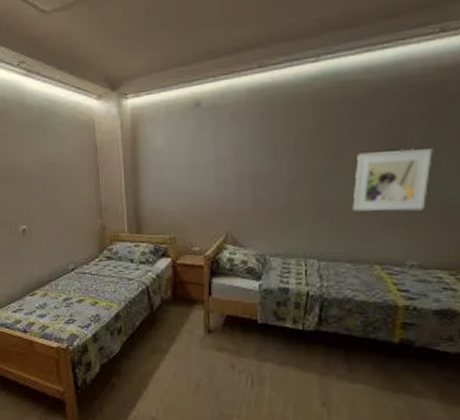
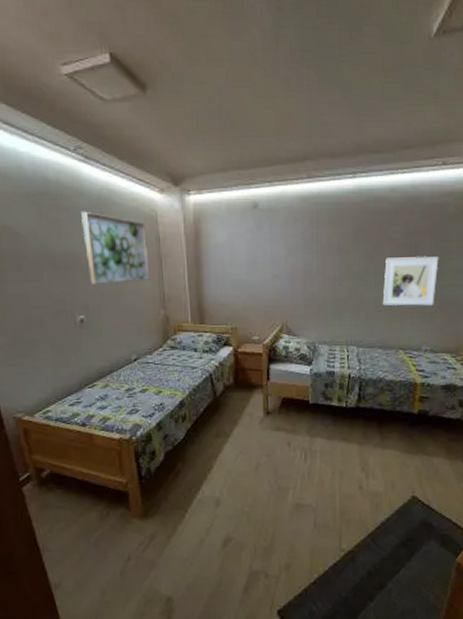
wall art: none [24,123,87,196] -> present [81,211,150,285]

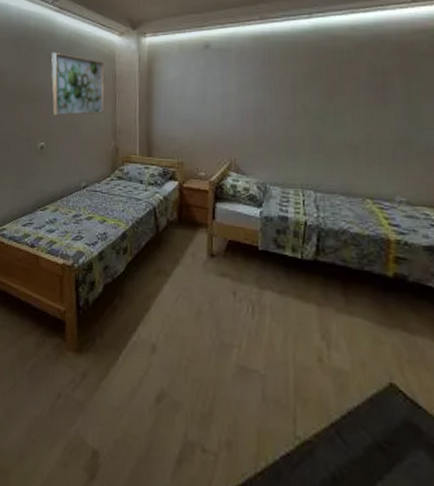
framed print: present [382,256,439,306] -> none [344,96,413,151]

